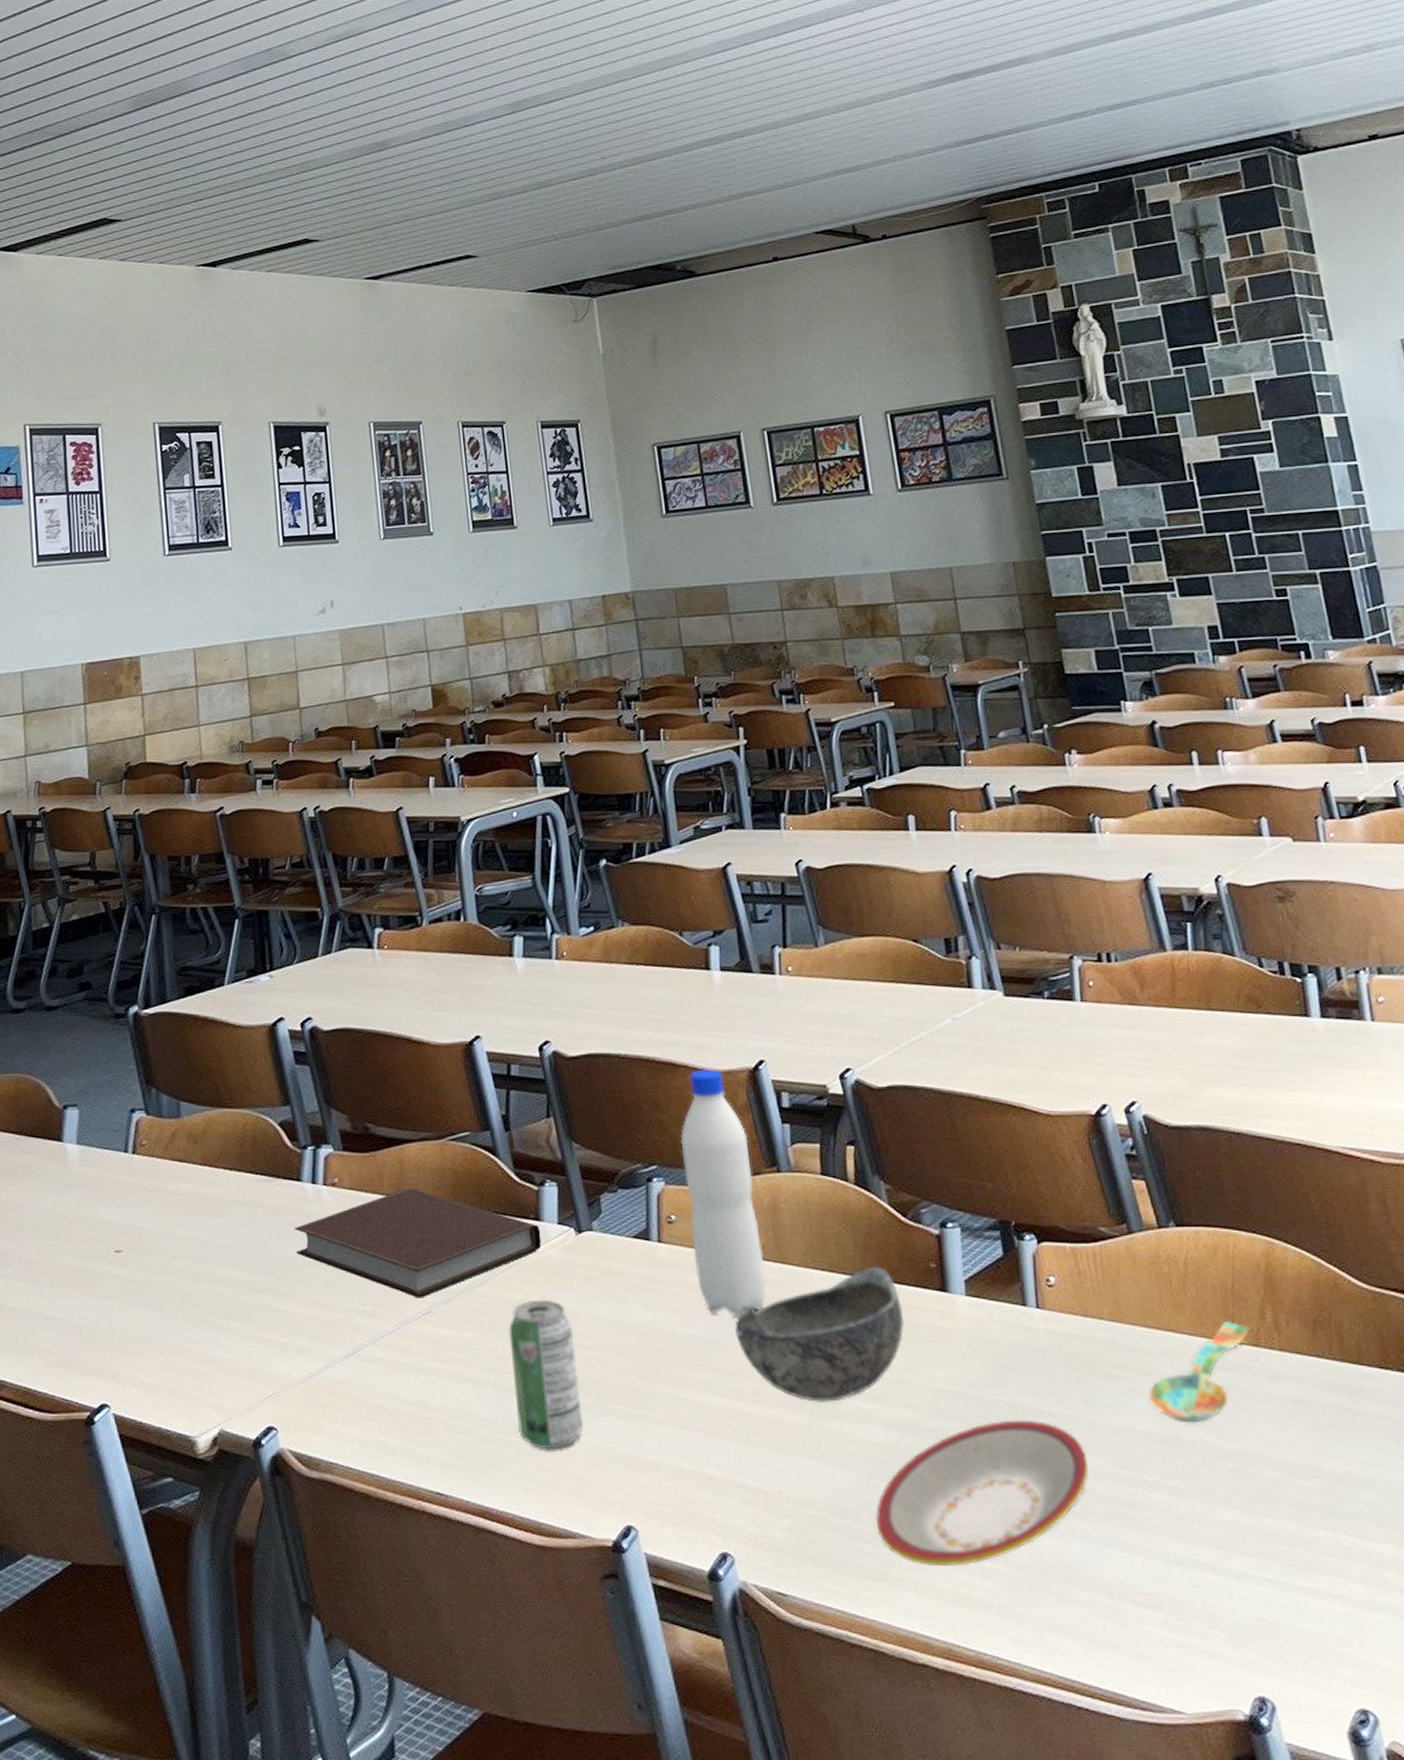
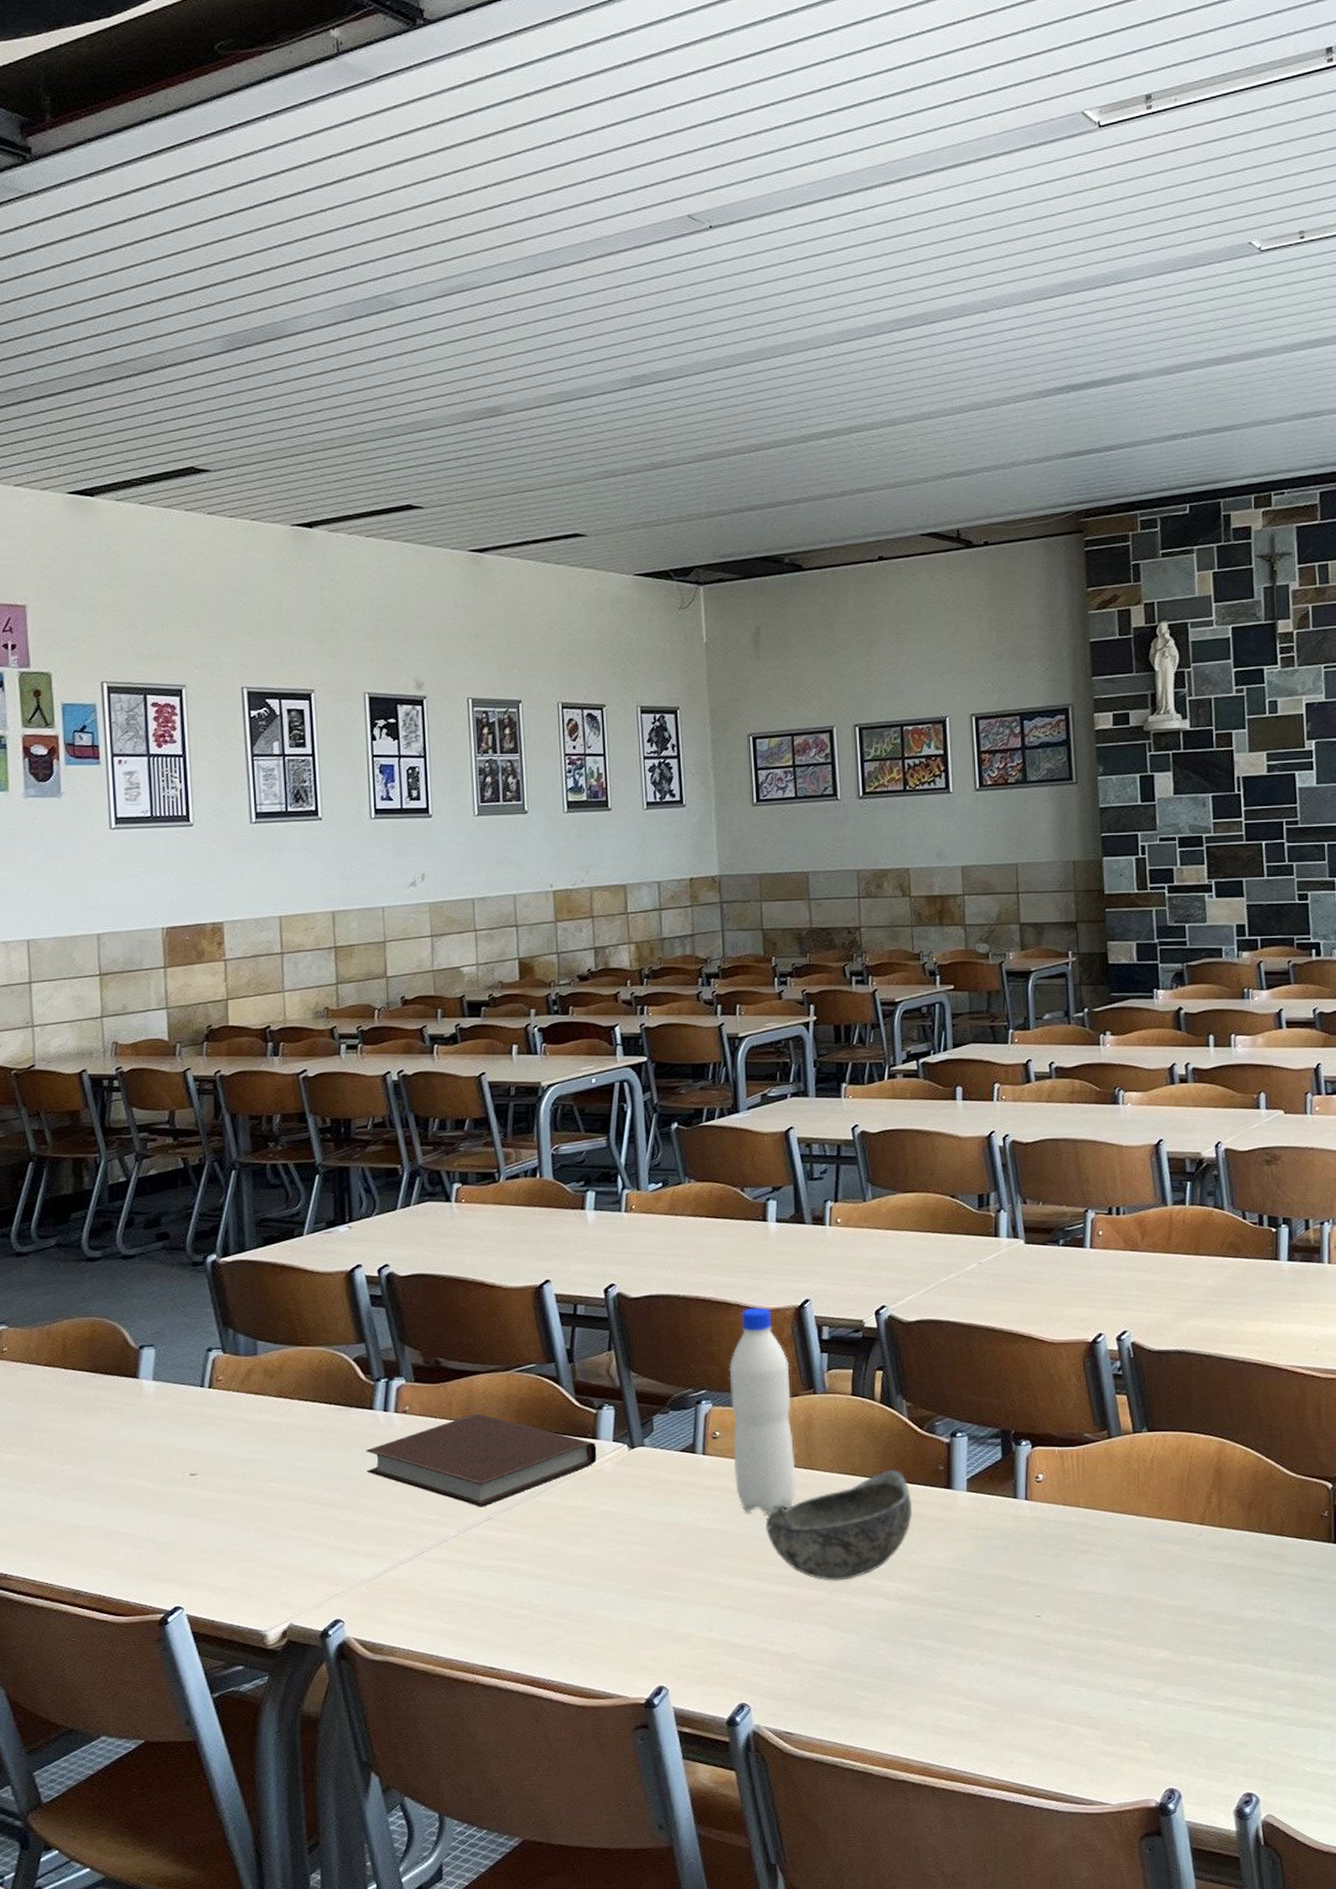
beverage can: present [508,1299,584,1450] -> none [563,1505,626,1629]
plate: present [876,1419,1089,1566] -> none [873,1588,1055,1705]
spoon: present [1148,1322,1253,1423] -> none [1110,1506,1200,1586]

